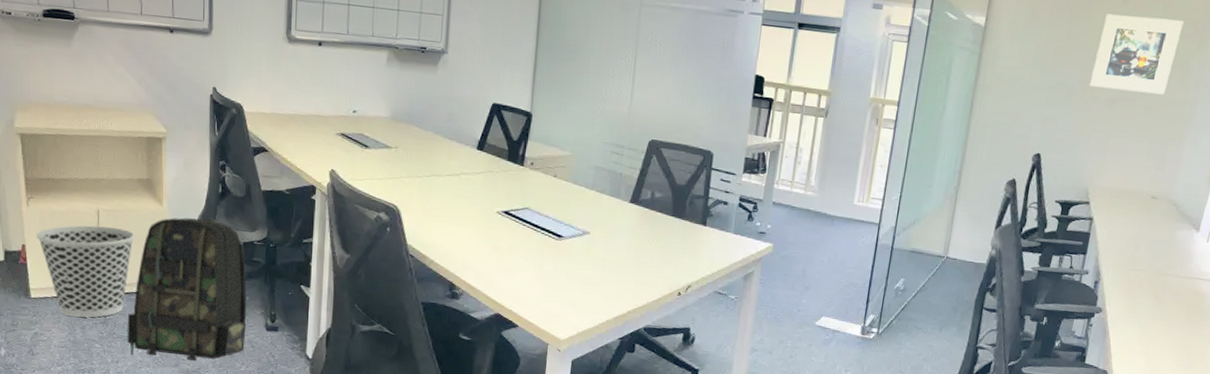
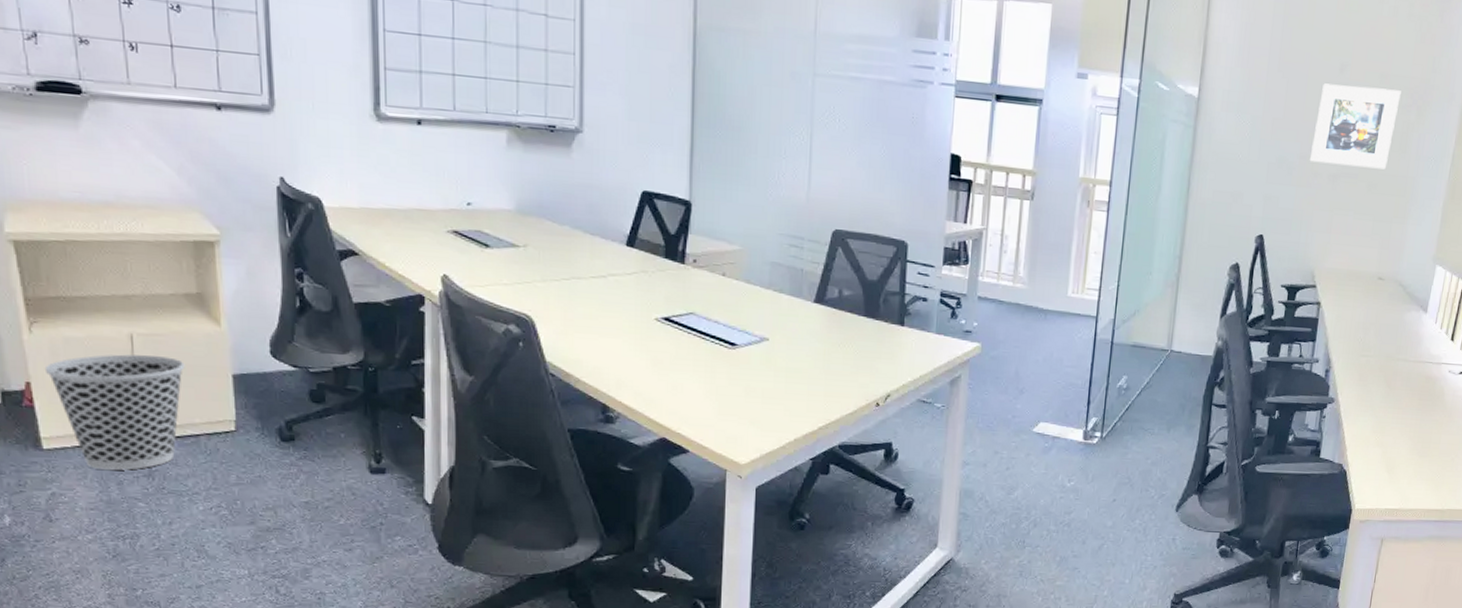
backpack: present [127,218,247,361] -> none [181,339,344,516]

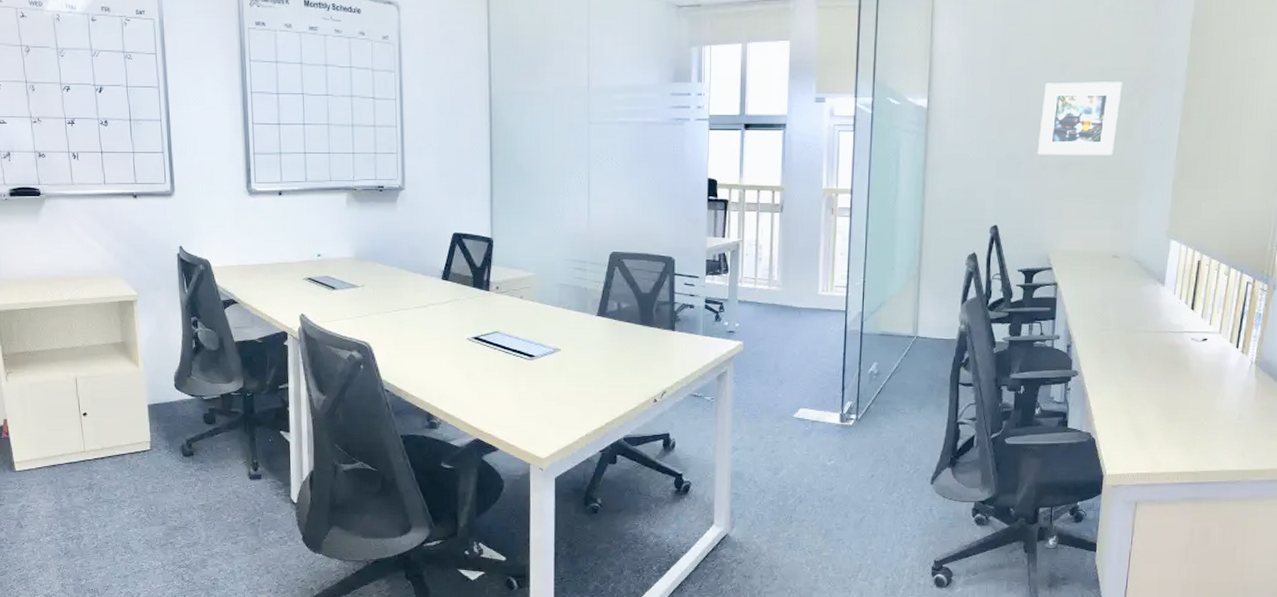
wastebasket: present [44,354,185,470] -> none [16,394,114,485]

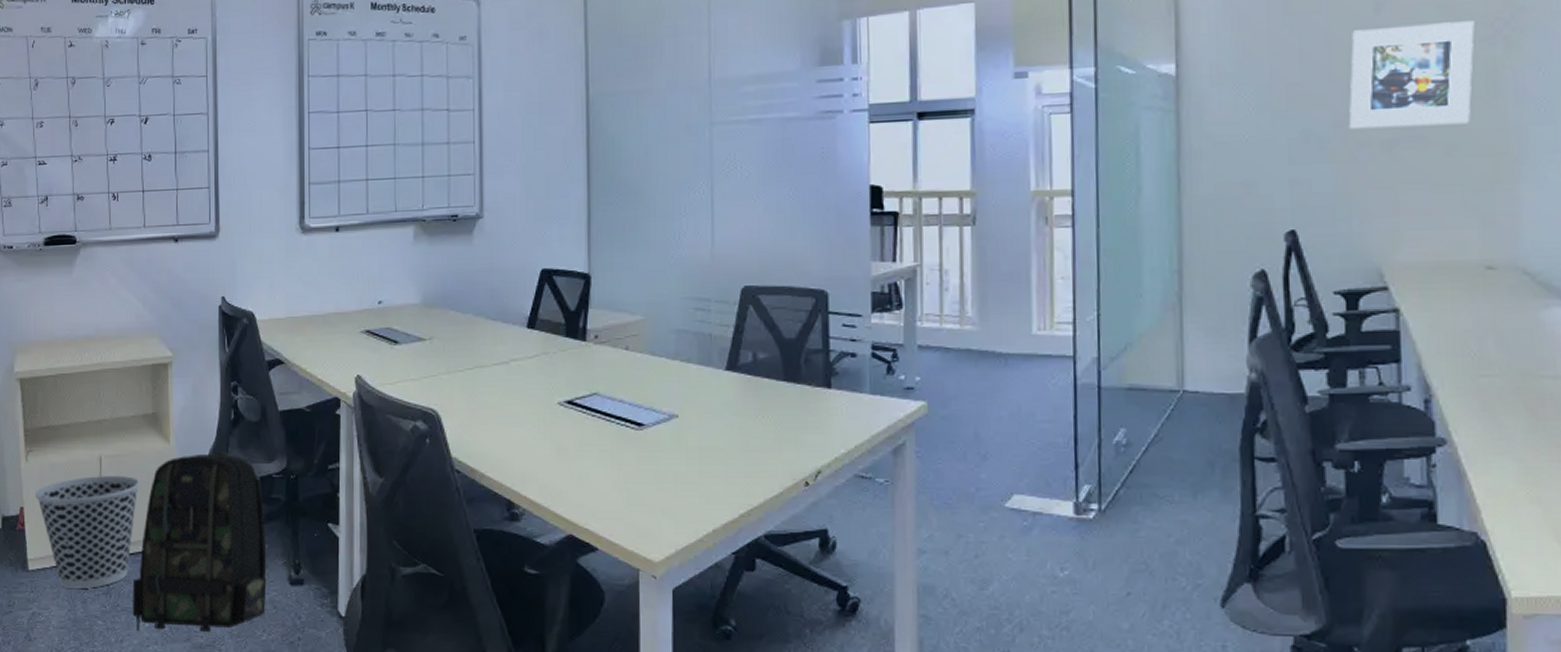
wastebasket: none [16,394,114,485] -> present [34,476,140,589]
backpack: none [112,374,230,517] -> present [132,452,267,632]

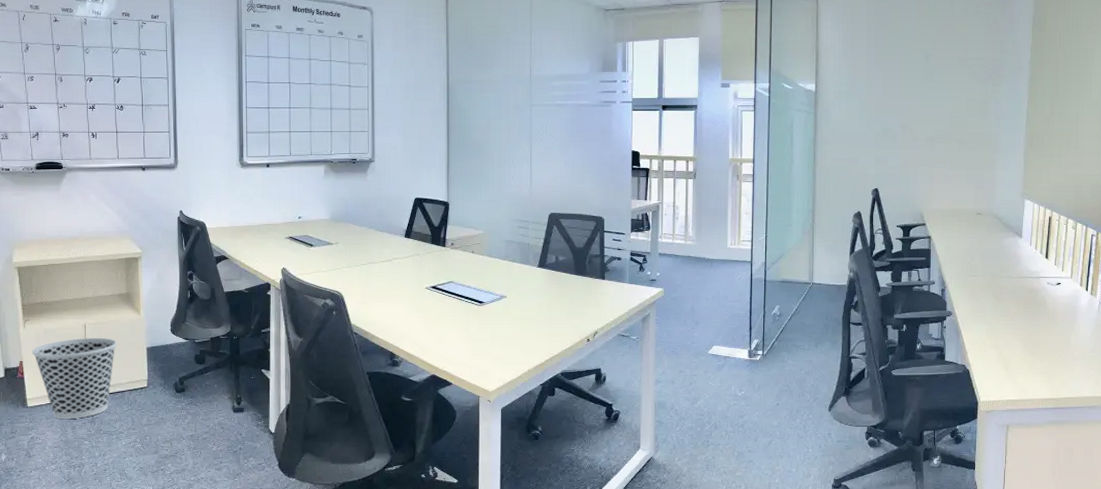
backpack: present [132,452,267,632] -> none [112,320,216,447]
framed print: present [1348,21,1475,130] -> none [909,69,977,130]

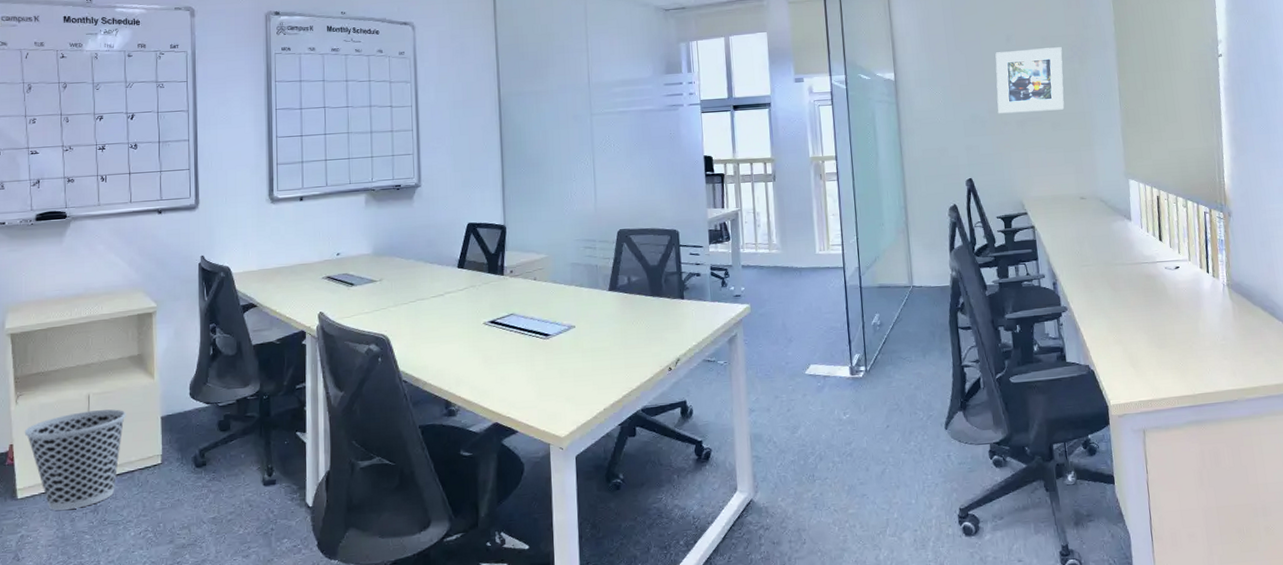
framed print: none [909,69,977,130] -> present [995,47,1065,114]

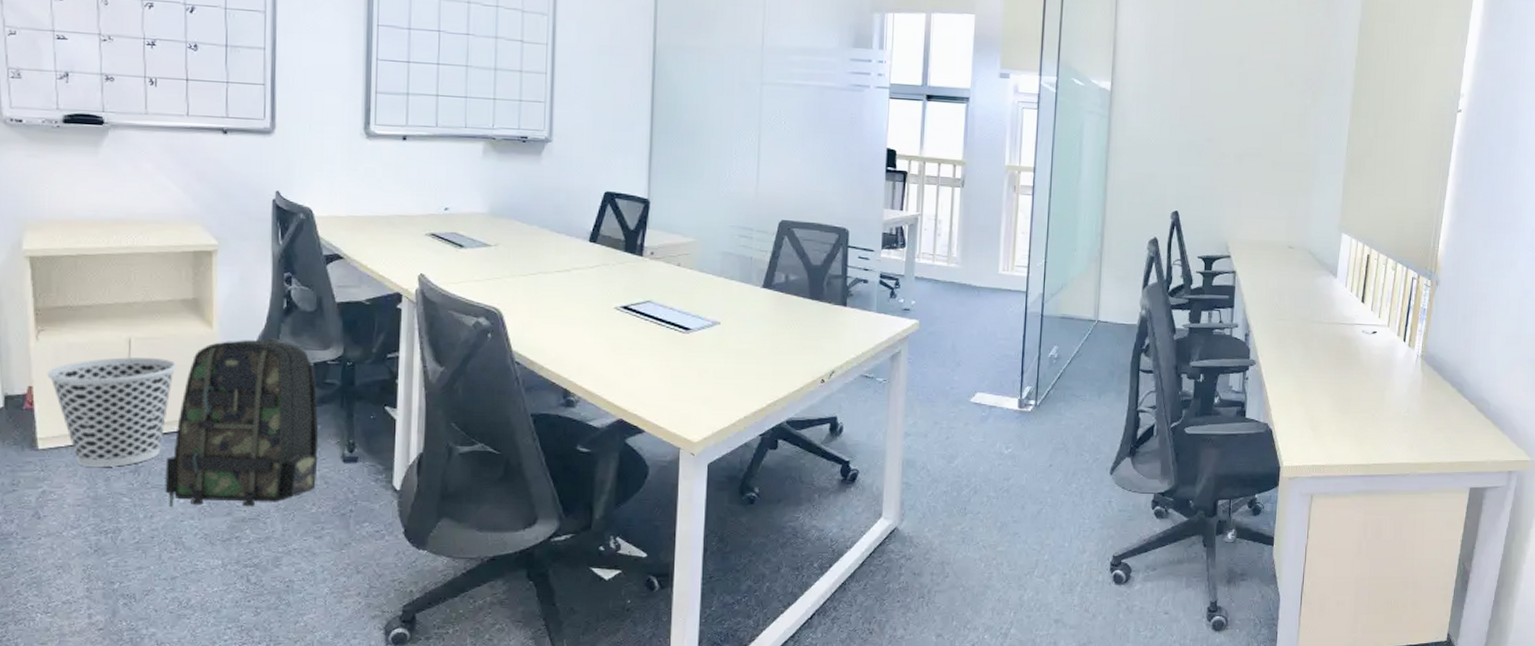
backpack: none [119,382,243,540] -> present [165,338,319,507]
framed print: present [995,47,1065,114] -> none [1216,74,1296,148]

